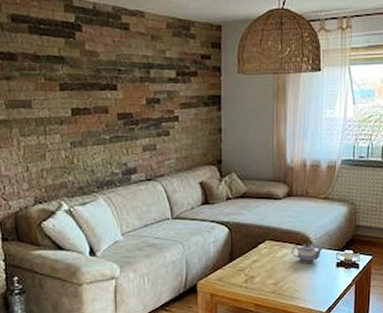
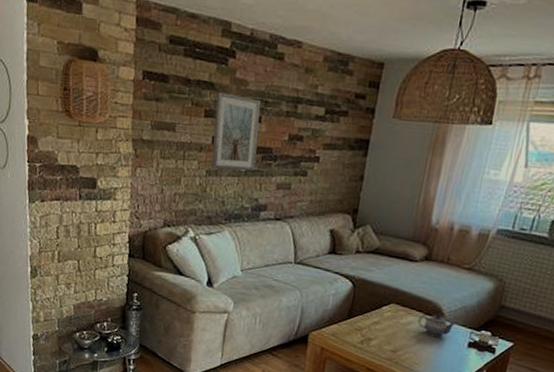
picture frame: none [68,65,118,140] -> present [211,92,261,171]

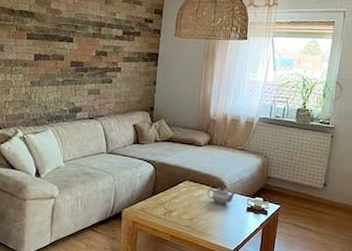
picture frame: present [211,92,261,171] -> none [34,19,72,81]

